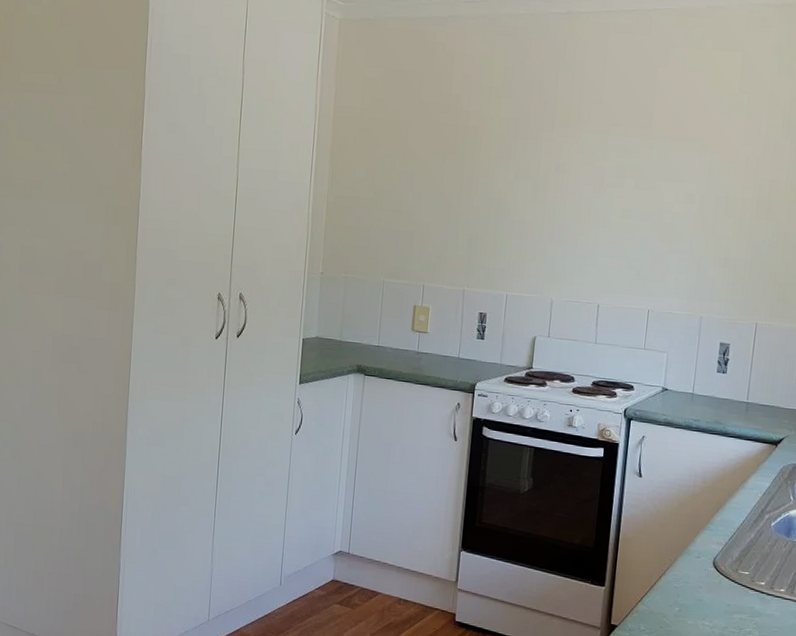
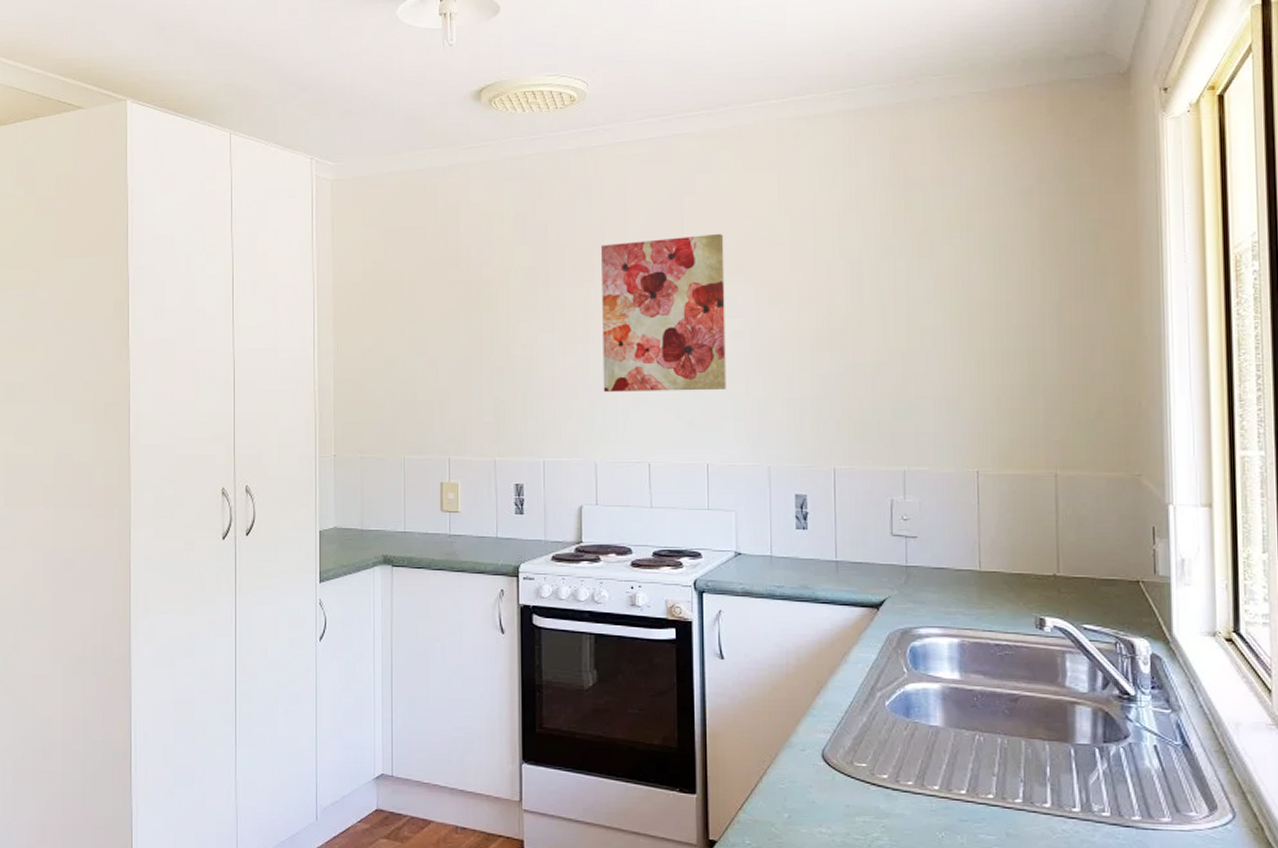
wall art: none [566,104,688,246] -> present [600,233,726,392]

